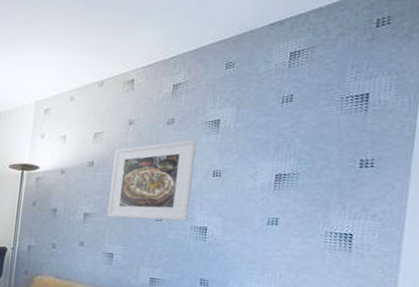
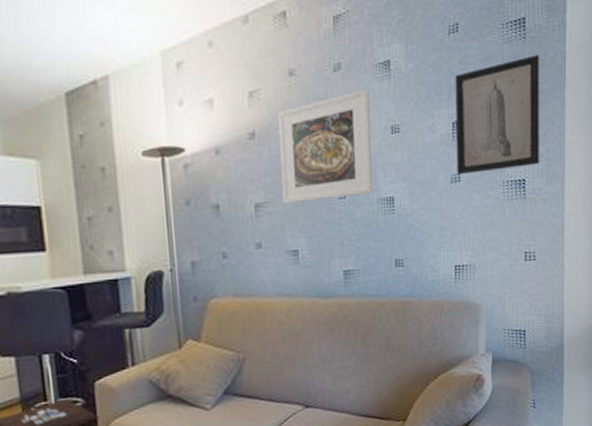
wall art: none [275,125,382,223] -> present [455,55,539,175]

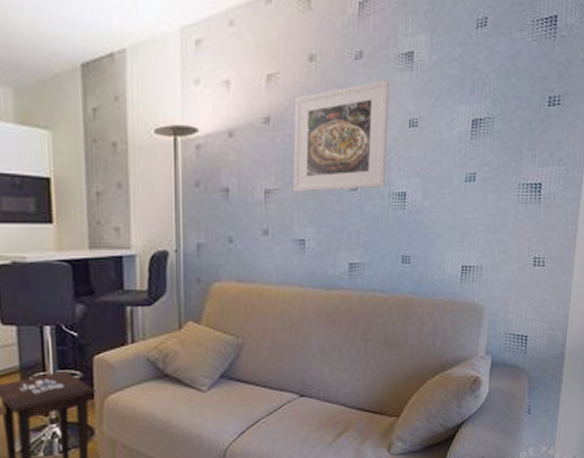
wall art: present [455,55,539,175] -> none [472,55,568,175]

